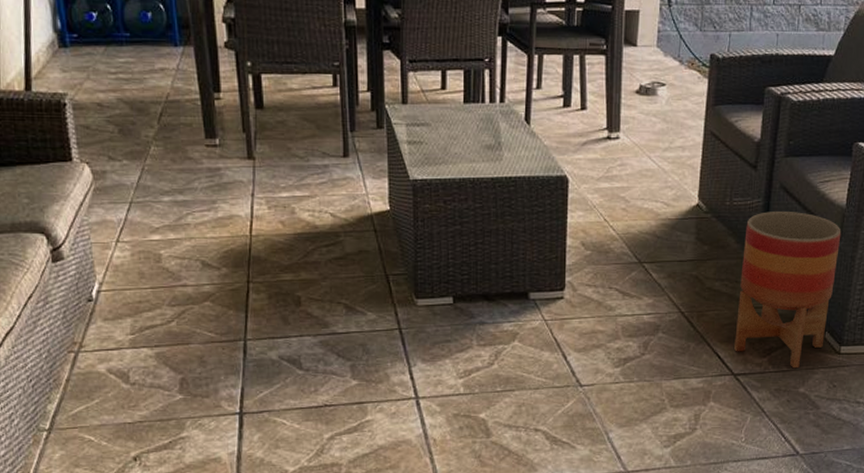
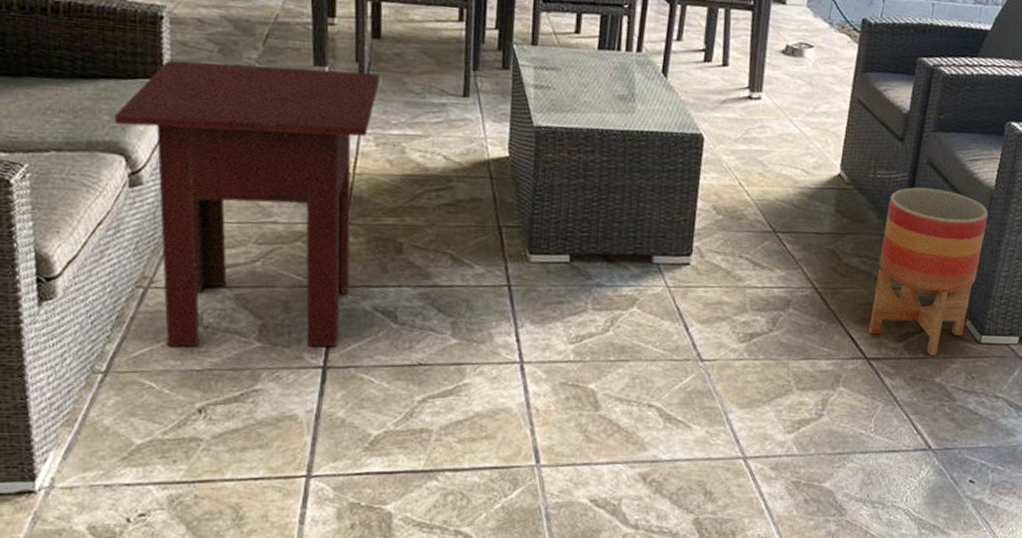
side table: none [33,141,266,403] -> present [115,60,380,348]

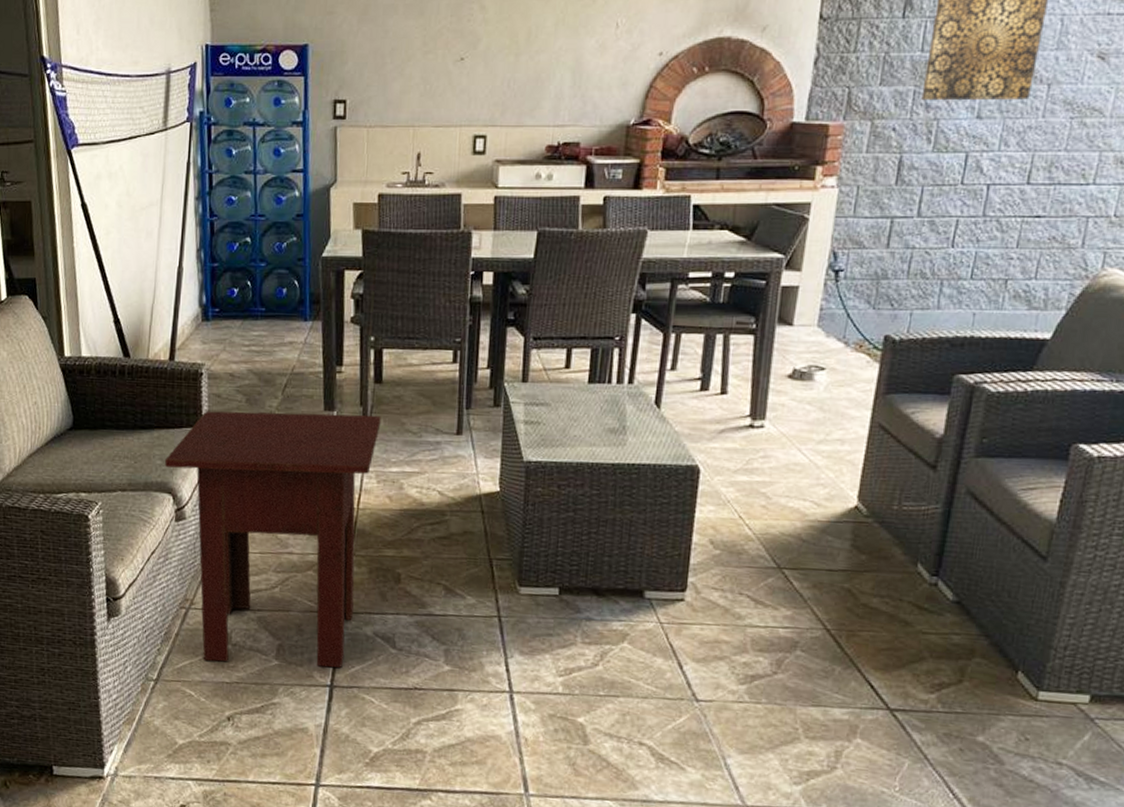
planter: present [869,187,989,356] -> none [892,520,1048,712]

